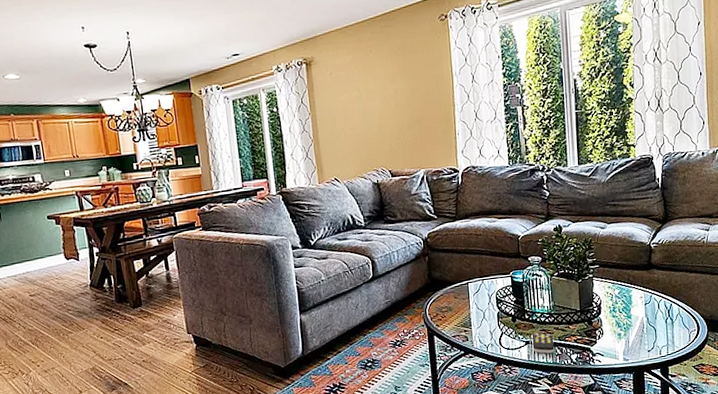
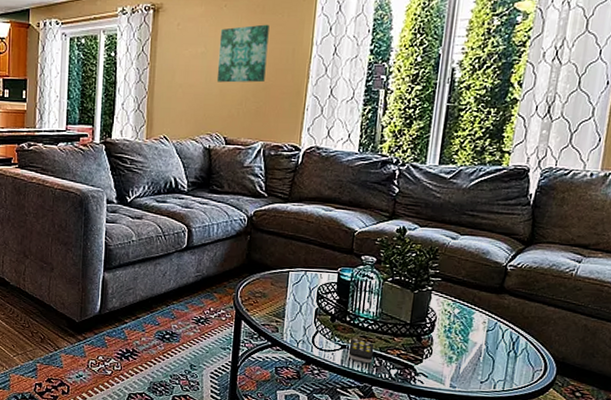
wall art: none [369,63,417,122] -> present [216,24,269,83]

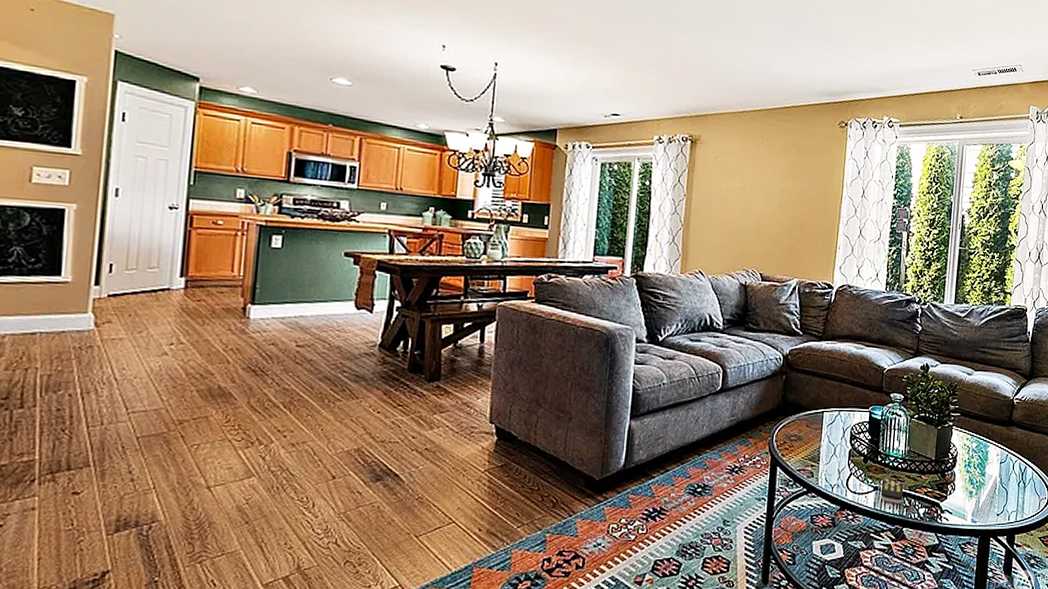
wall art: present [216,24,269,83] -> none [753,163,804,220]

